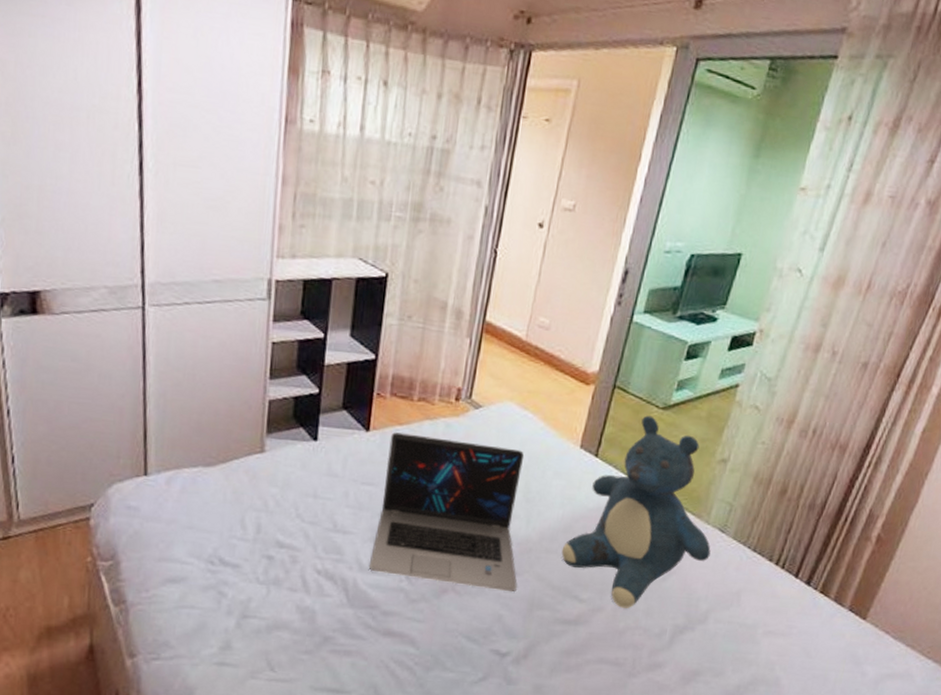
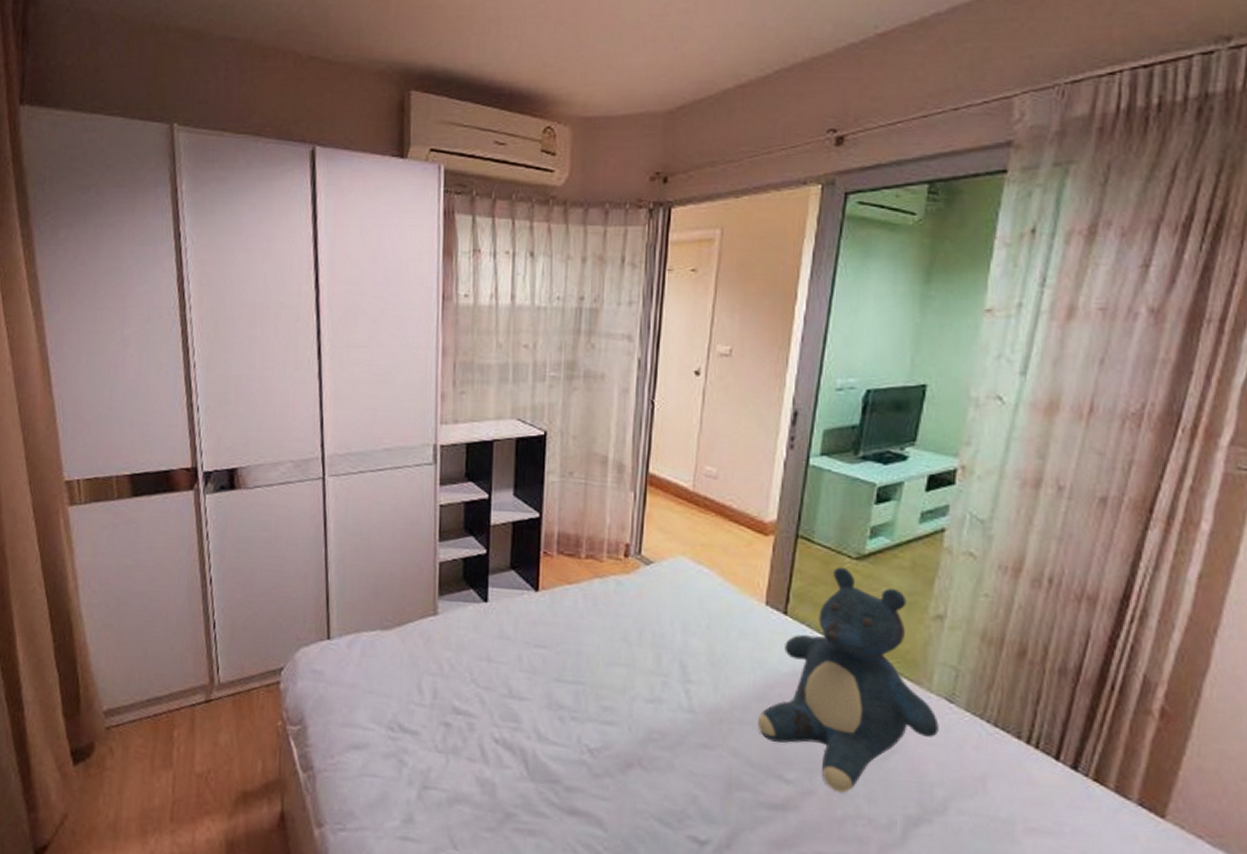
laptop: present [368,432,525,592] -> none [547,592,710,769]

